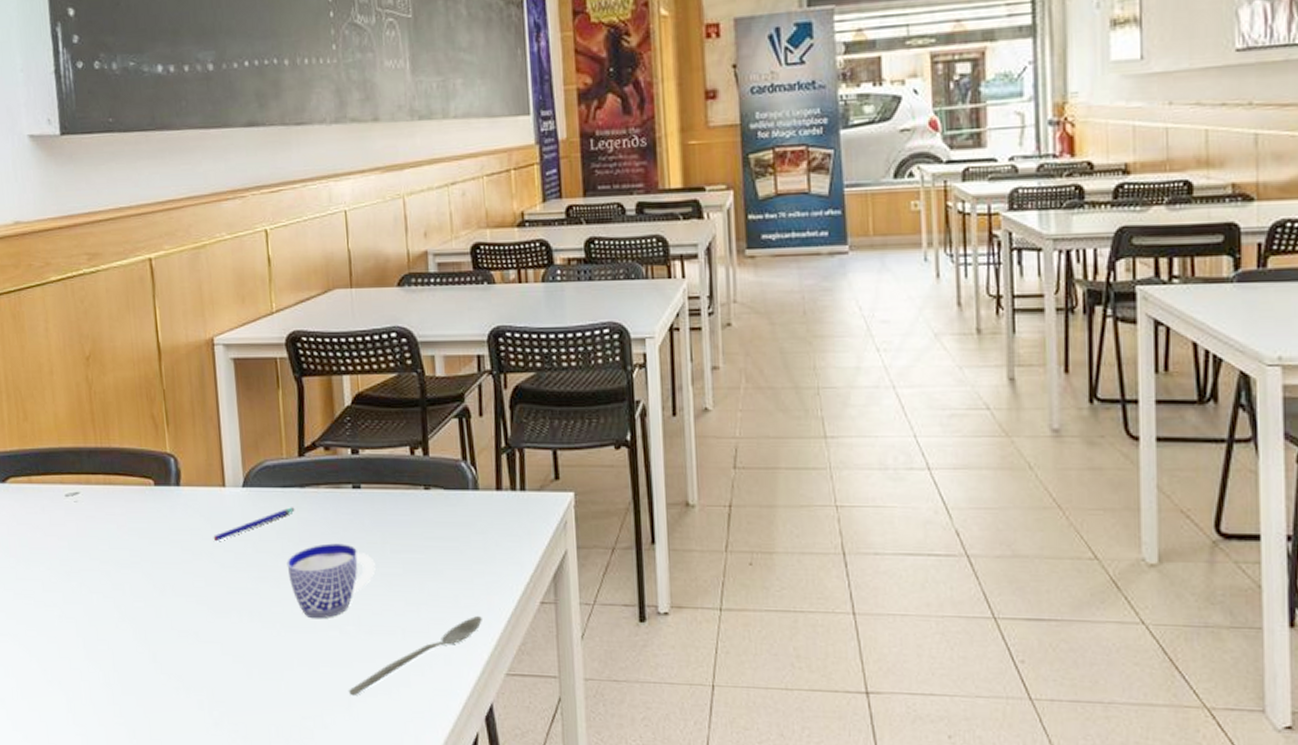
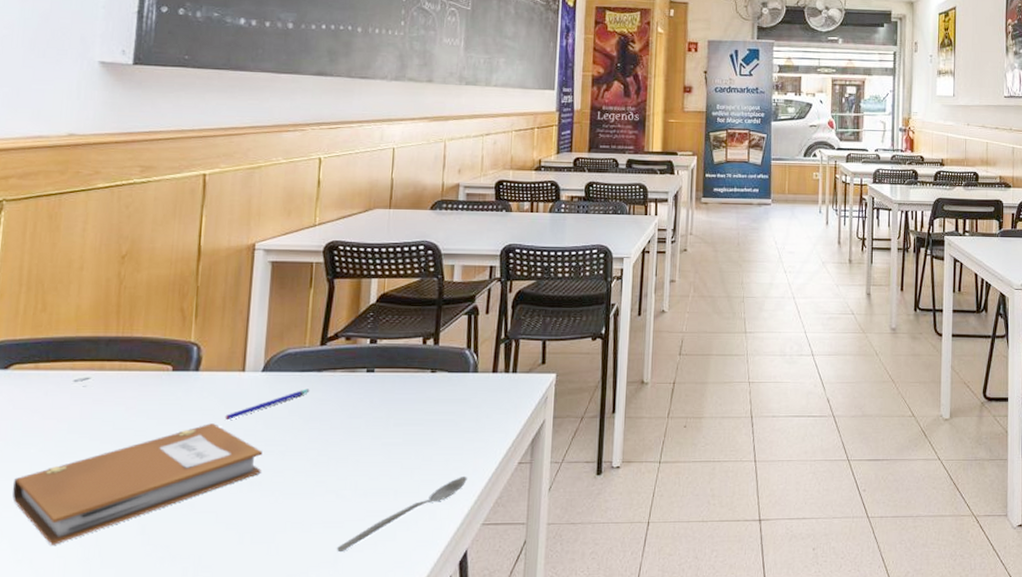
notebook: none [30,545,259,668] -> present [12,423,263,545]
cup: present [287,543,375,619] -> none [294,419,378,486]

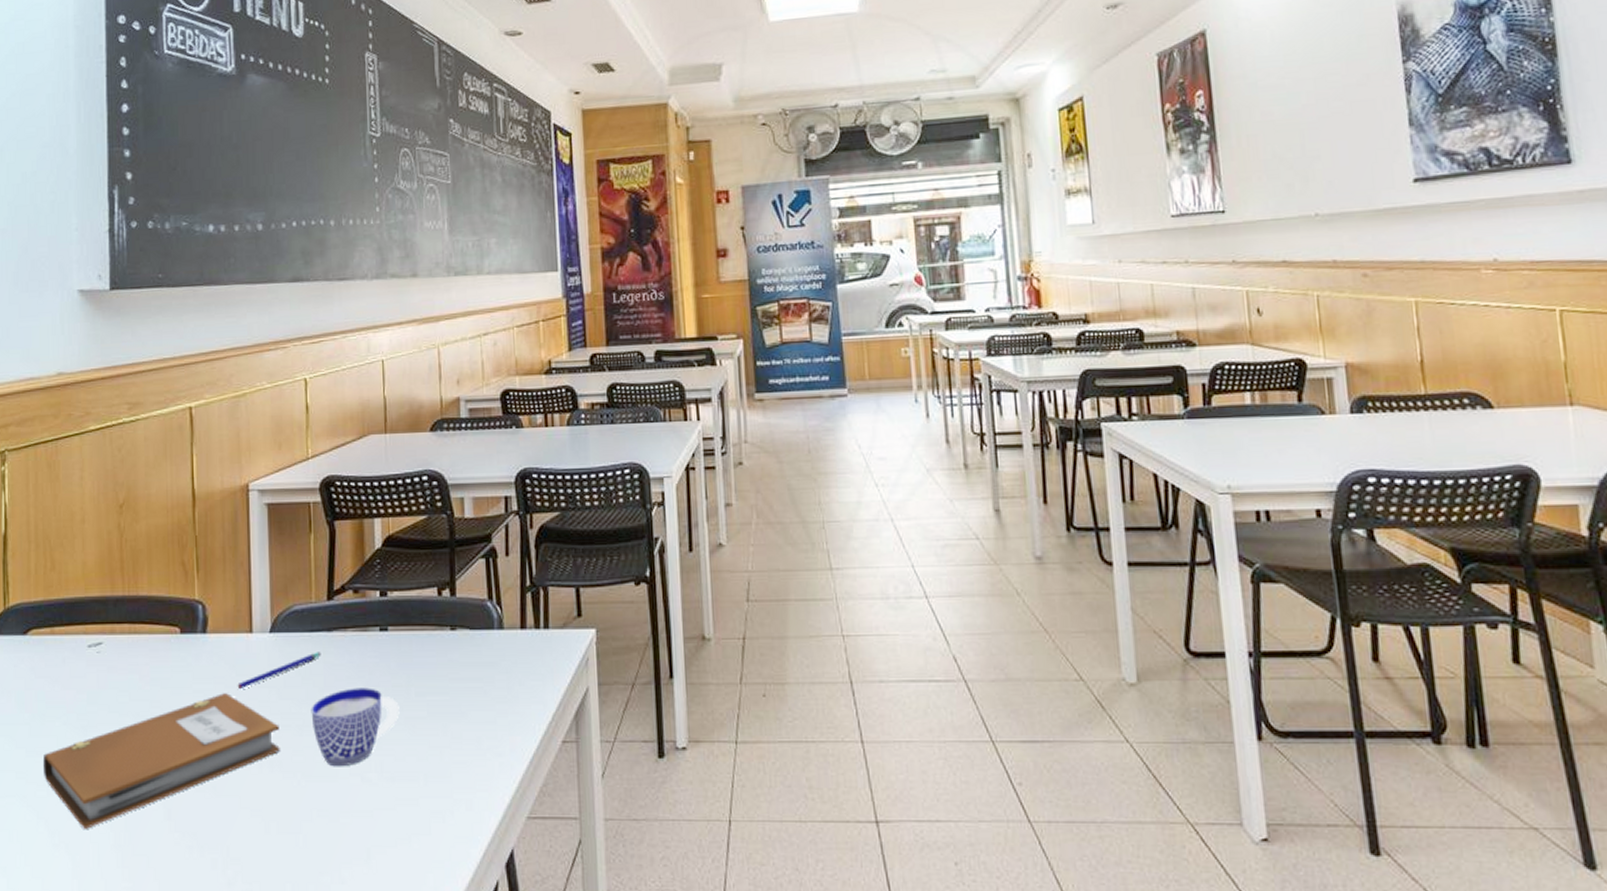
cup: none [294,419,378,486] -> present [311,688,400,767]
spoon: present [336,477,467,553] -> none [367,758,505,848]

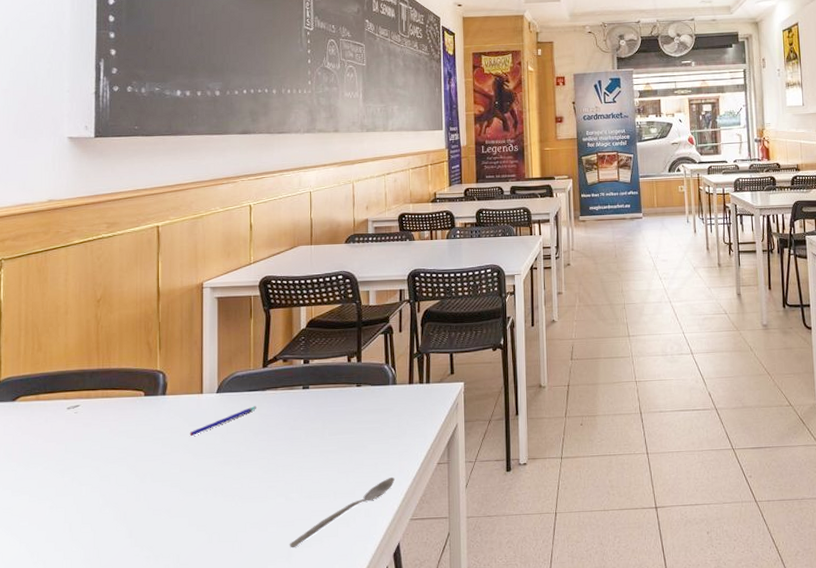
notebook: present [42,693,280,829] -> none [25,440,222,549]
cup: present [311,688,400,767] -> none [247,431,316,491]
spoon: none [367,758,505,848] -> present [289,477,395,548]

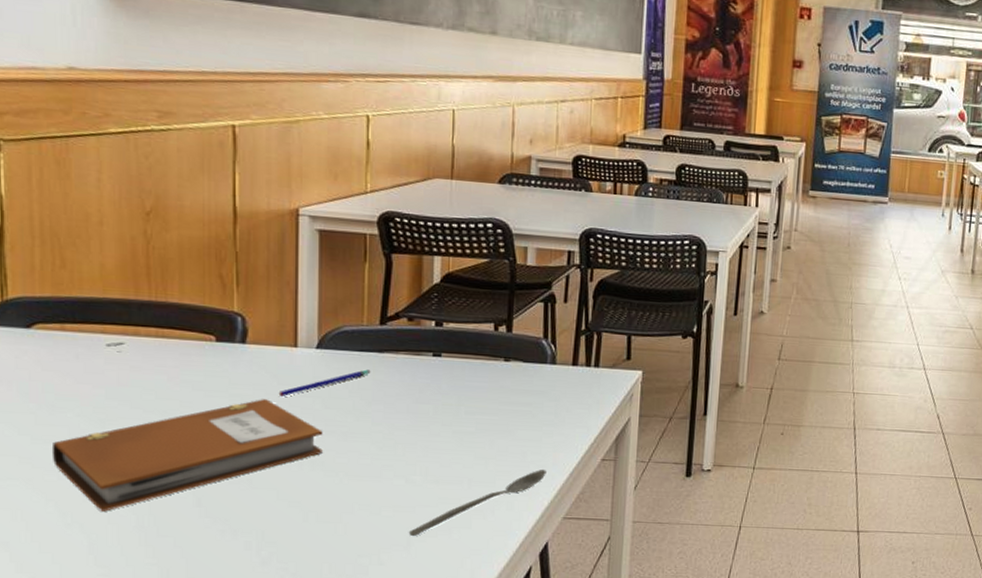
notebook: none [25,440,222,549] -> present [51,399,323,512]

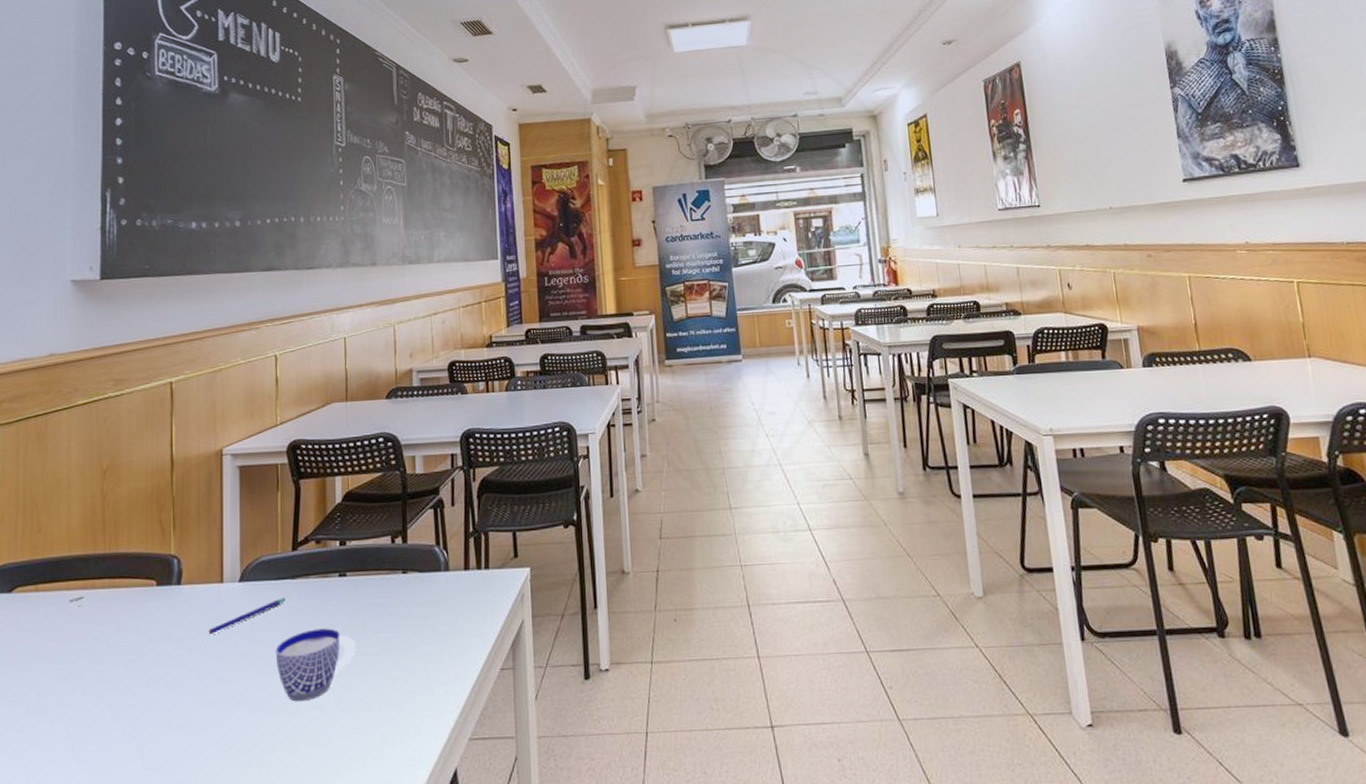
notebook: present [51,399,323,512] -> none [23,639,246,771]
cup: none [357,403,448,470] -> present [275,628,356,702]
spoon: present [408,470,546,537] -> none [325,686,449,774]

